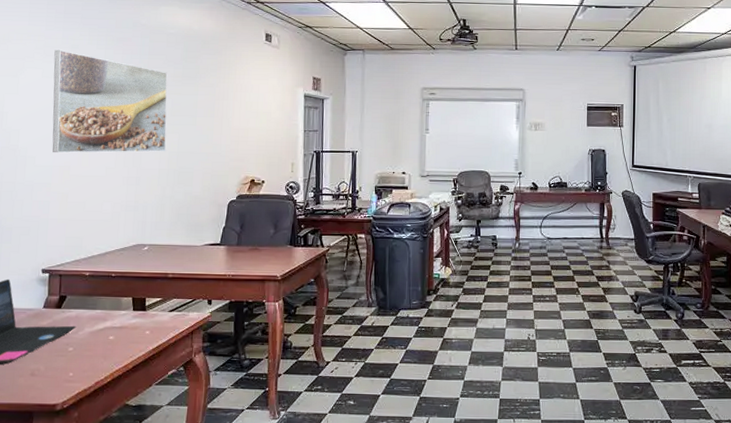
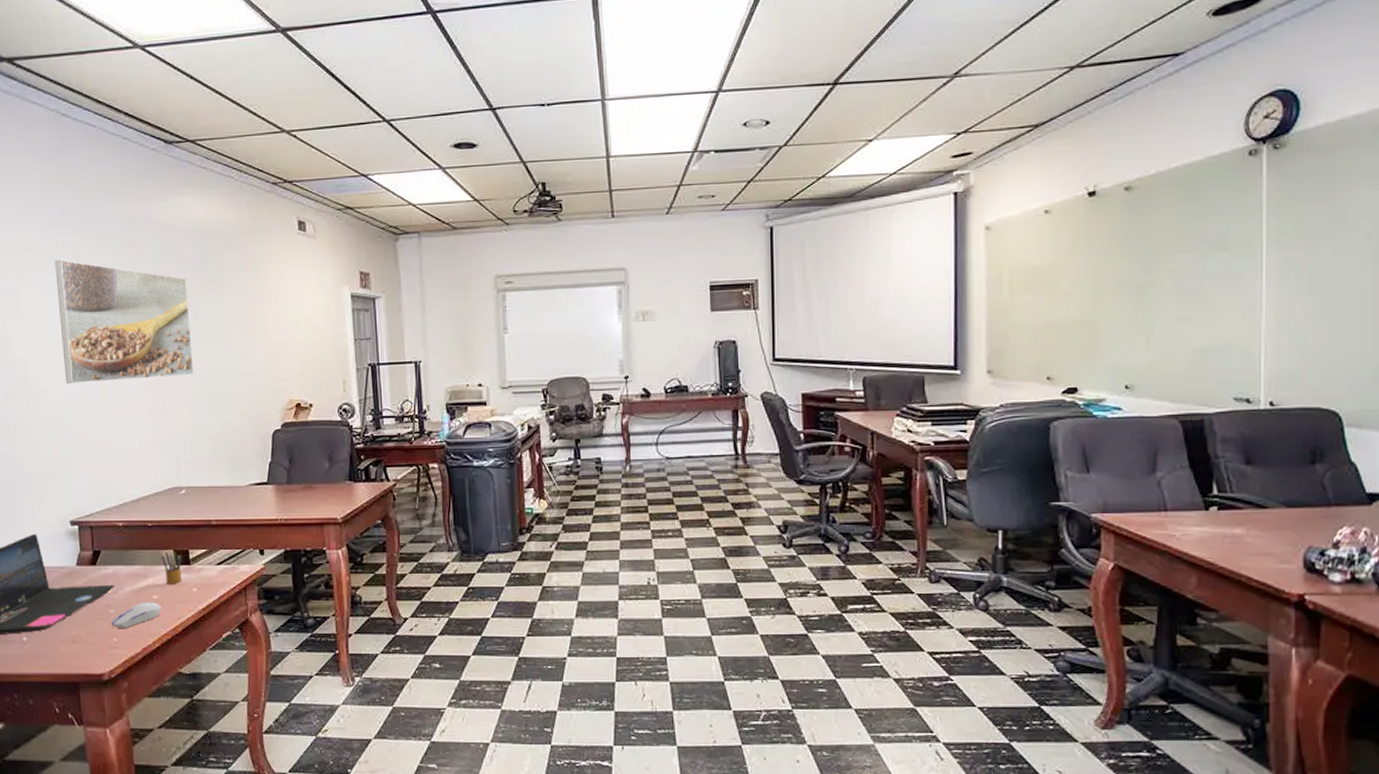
computer mouse: none [69,342,116,364] -> present [111,602,161,628]
pencil box: none [121,299,139,328] -> present [162,551,182,585]

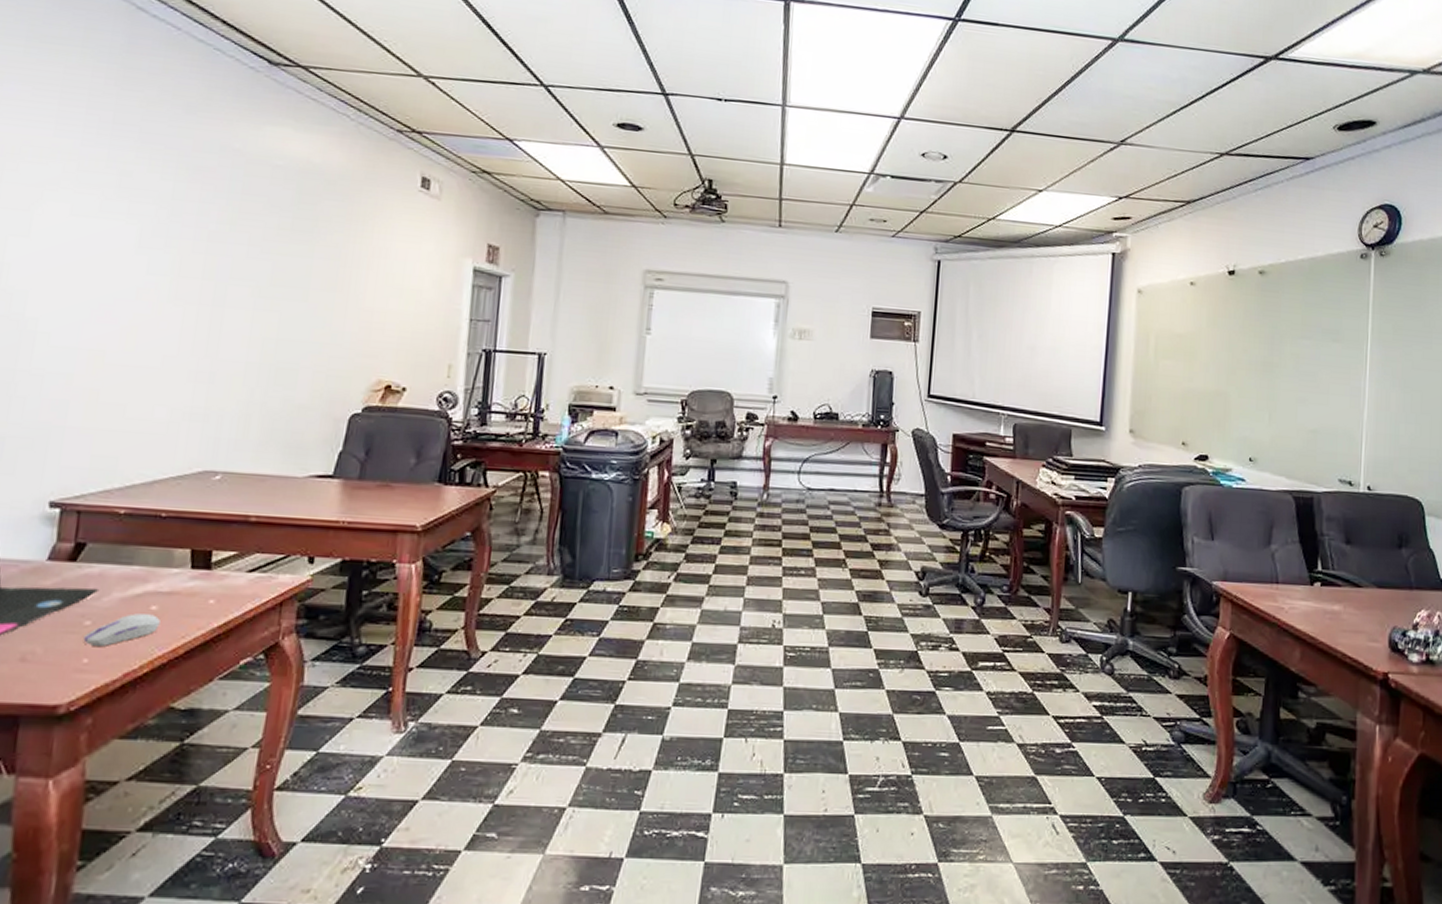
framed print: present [55,259,195,383] -> none [79,175,269,338]
pencil box: present [162,551,182,585] -> none [172,550,201,594]

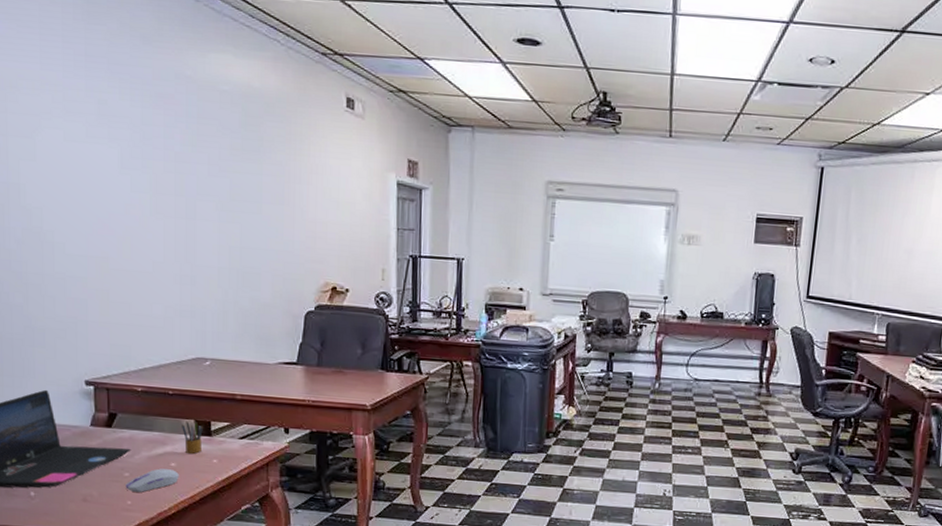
pencil box: none [172,550,201,594] -> present [182,421,203,454]

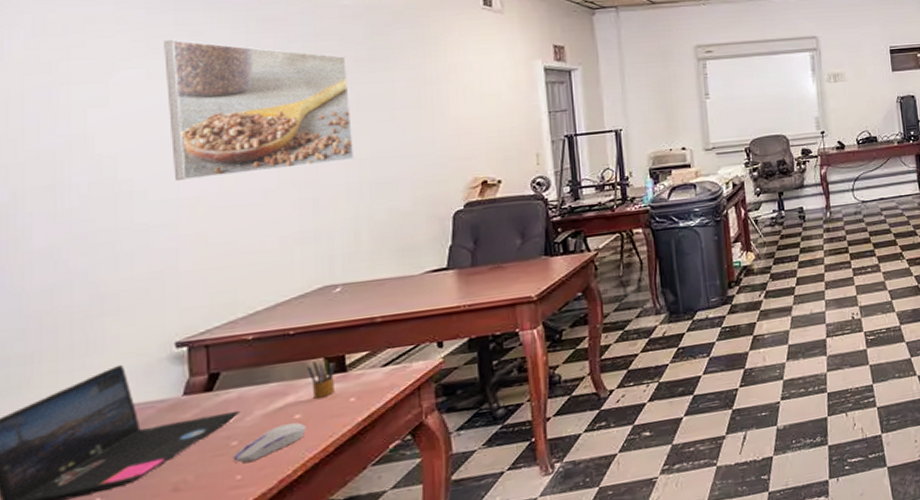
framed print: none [77,104,226,246] -> present [164,39,355,180]

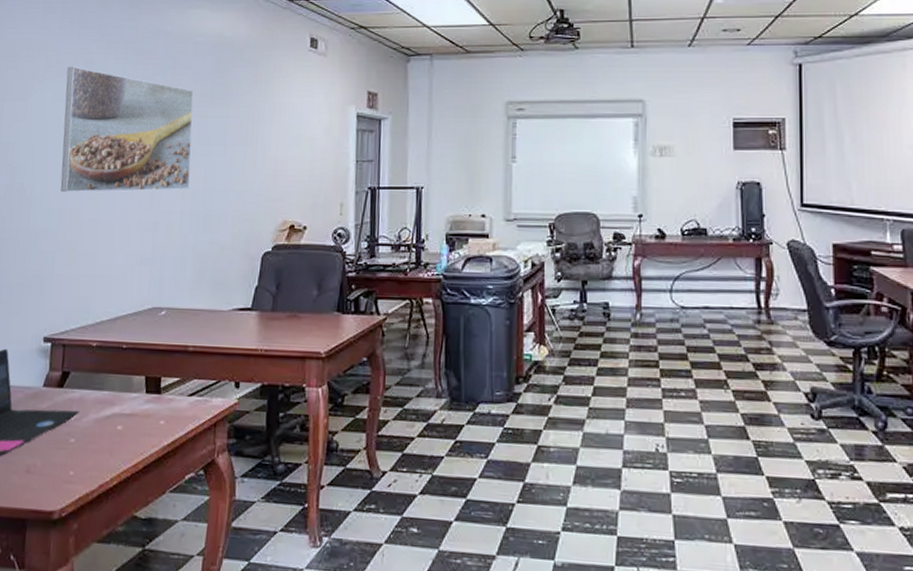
computer mouse: present [233,422,306,463] -> none [70,432,125,461]
pencil box: present [307,359,335,400] -> none [132,377,153,415]

